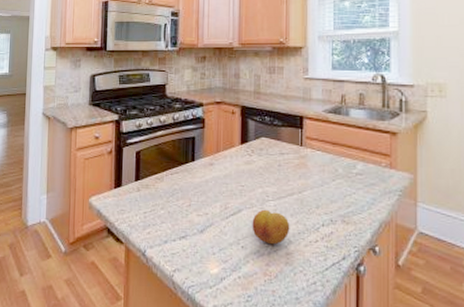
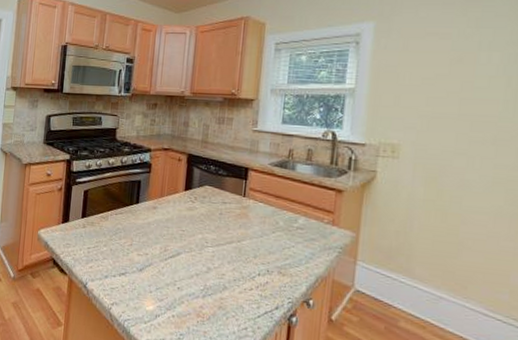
fruit: present [252,209,290,245] -> none [189,254,227,289]

